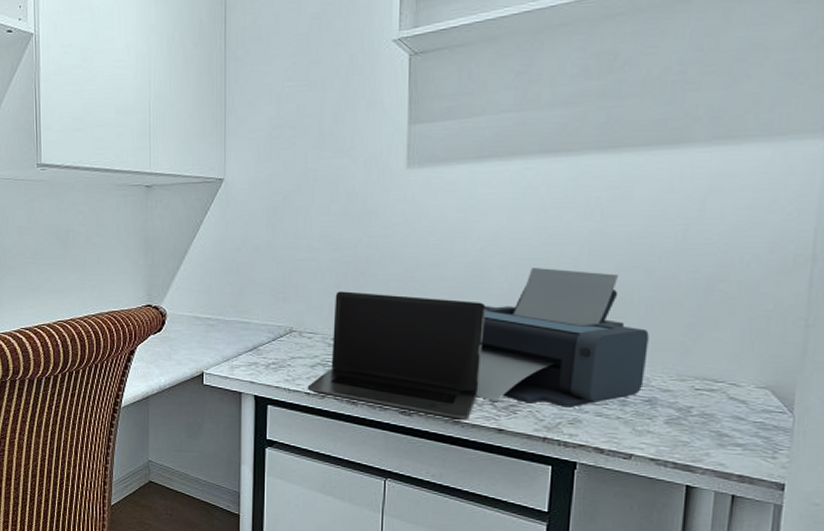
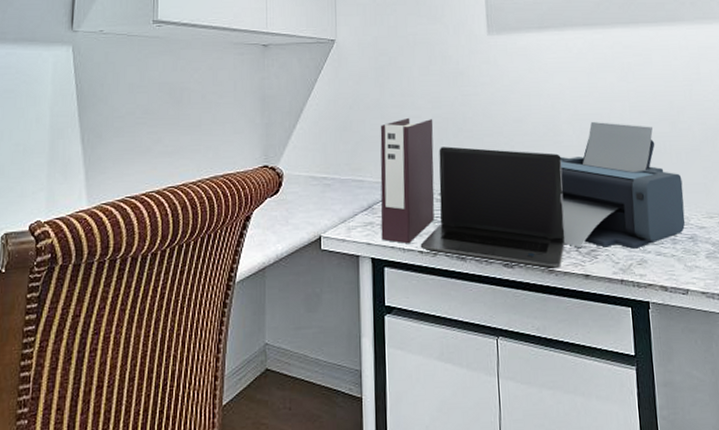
binder: none [266,260,331,385] -> present [380,117,435,244]

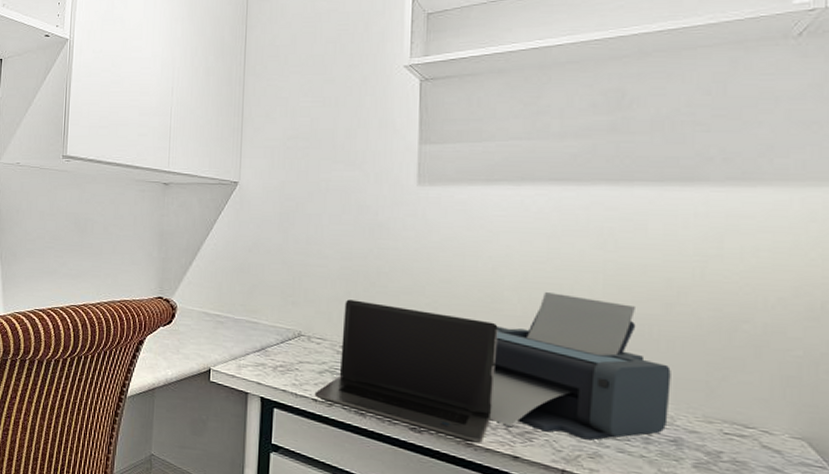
binder: present [380,117,435,244] -> none [273,266,341,391]

